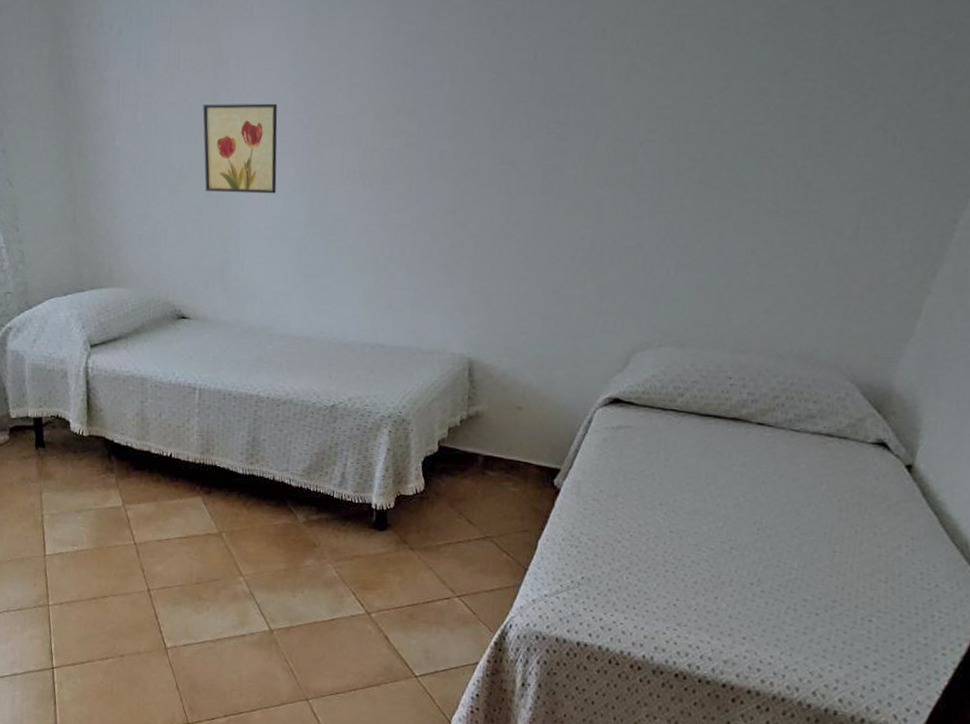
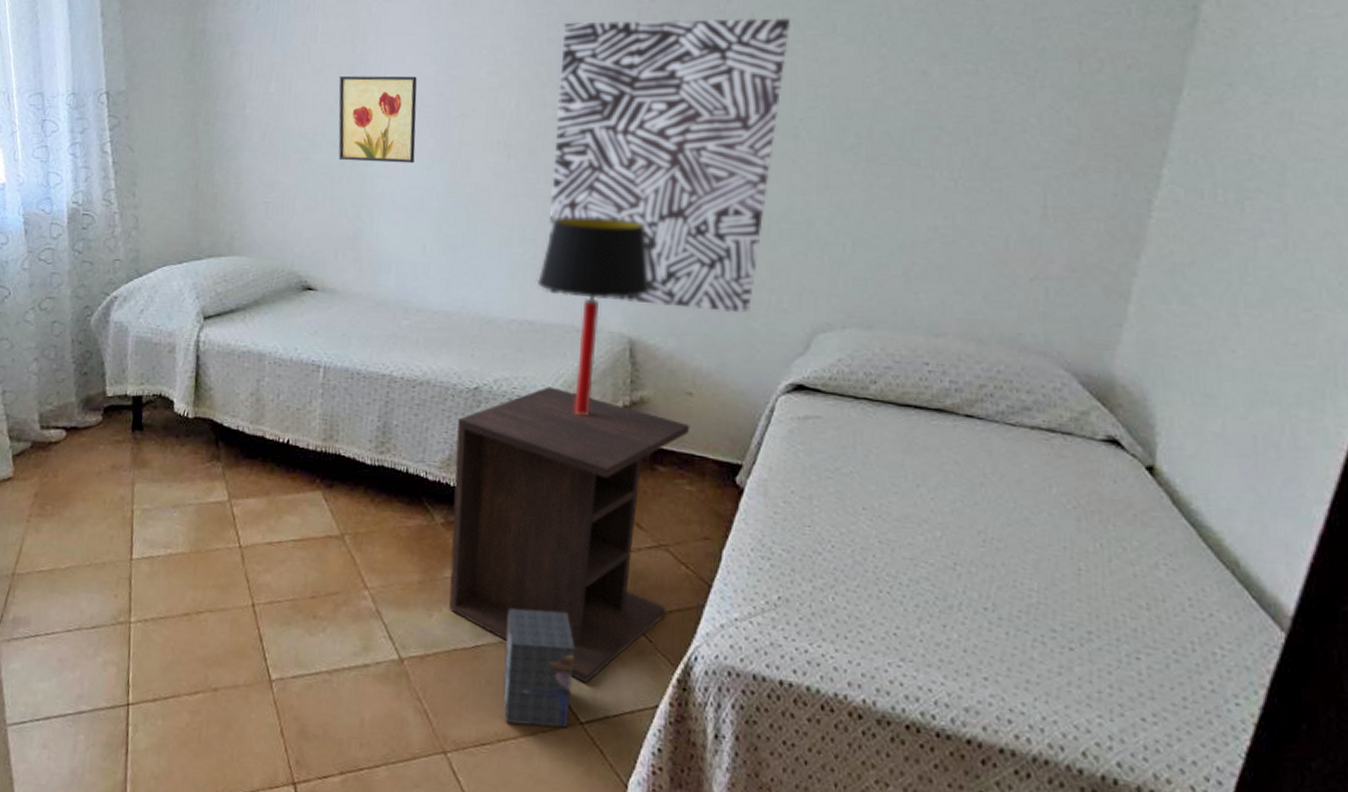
nightstand: none [310,403,518,647] -> present [449,386,690,684]
speaker: none [353,590,413,680] -> present [503,609,575,728]
table lamp: none [387,245,490,429] -> present [536,217,651,416]
wall art: none [394,35,640,334] -> present [544,18,790,313]

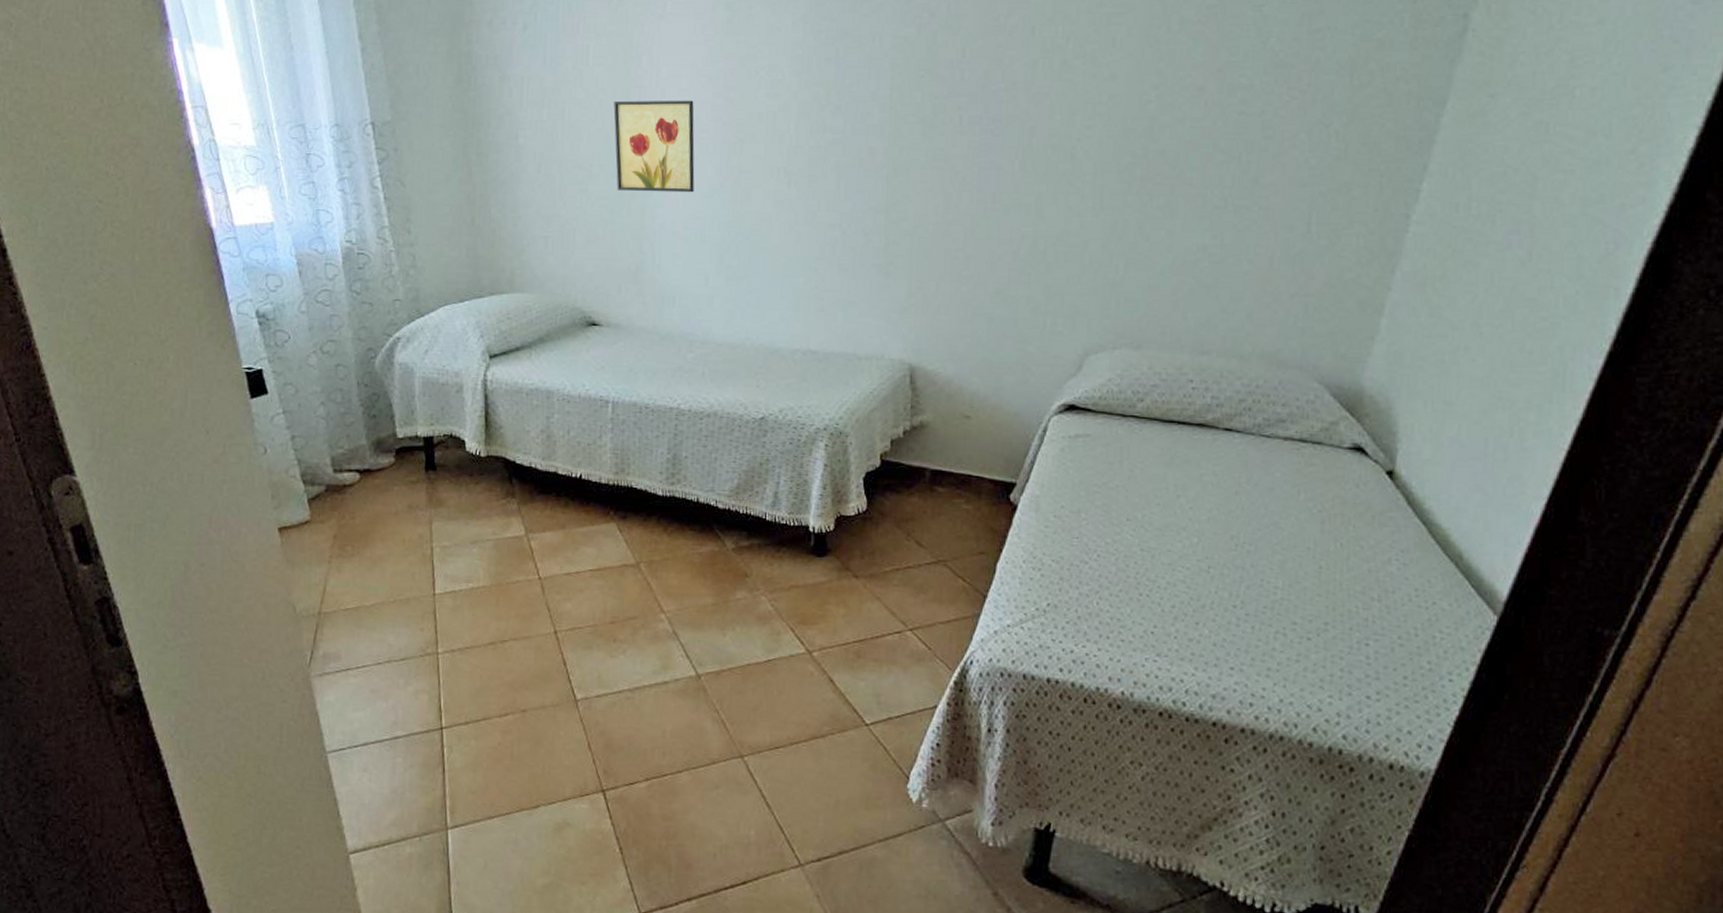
nightstand: present [449,386,690,684] -> none [742,414,968,690]
speaker: present [503,609,575,728] -> none [794,625,860,730]
table lamp: present [536,217,651,416] -> none [819,244,930,442]
wall art: present [544,18,790,313] -> none [827,32,1070,336]

